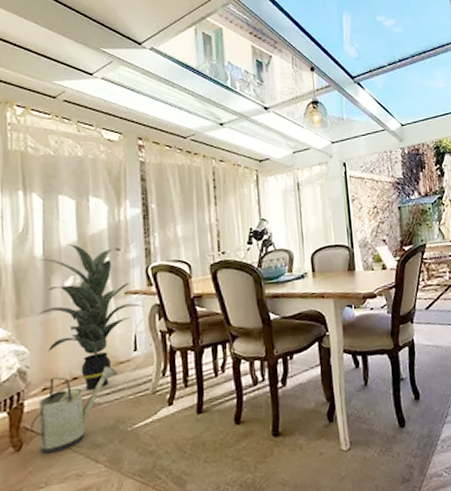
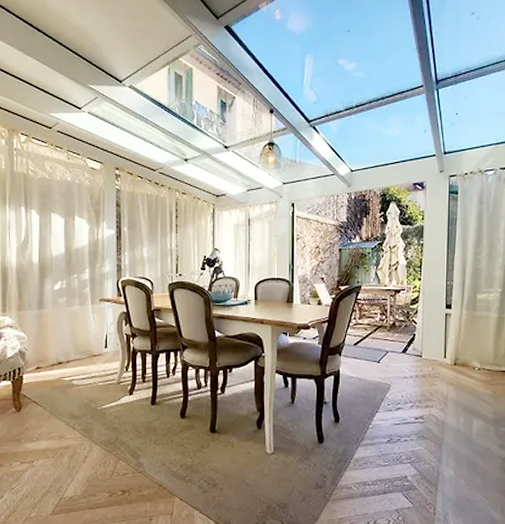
watering can: present [31,366,117,454] -> none [27,357,91,417]
indoor plant: present [37,244,145,390] -> none [33,255,115,373]

